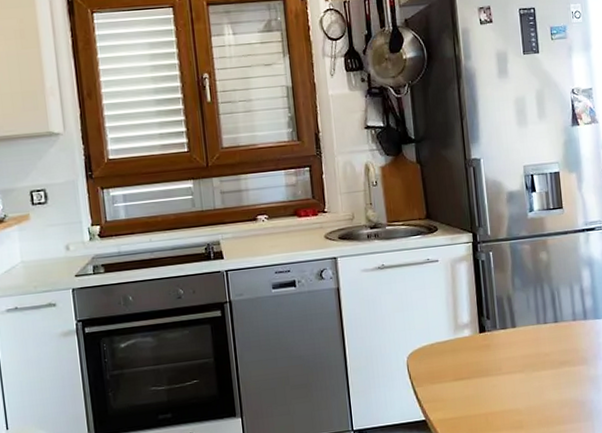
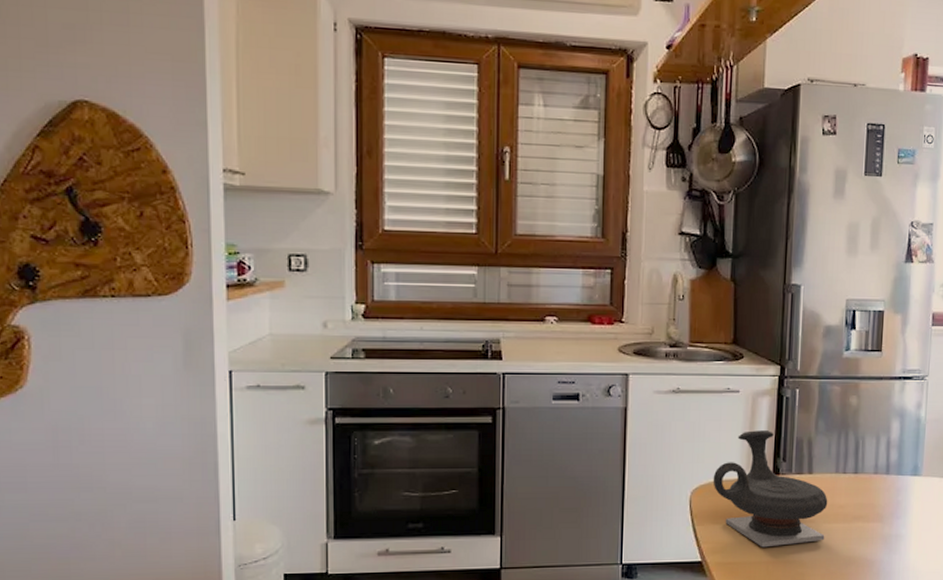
teapot: none [425,293,536,401] -> present [713,430,828,548]

